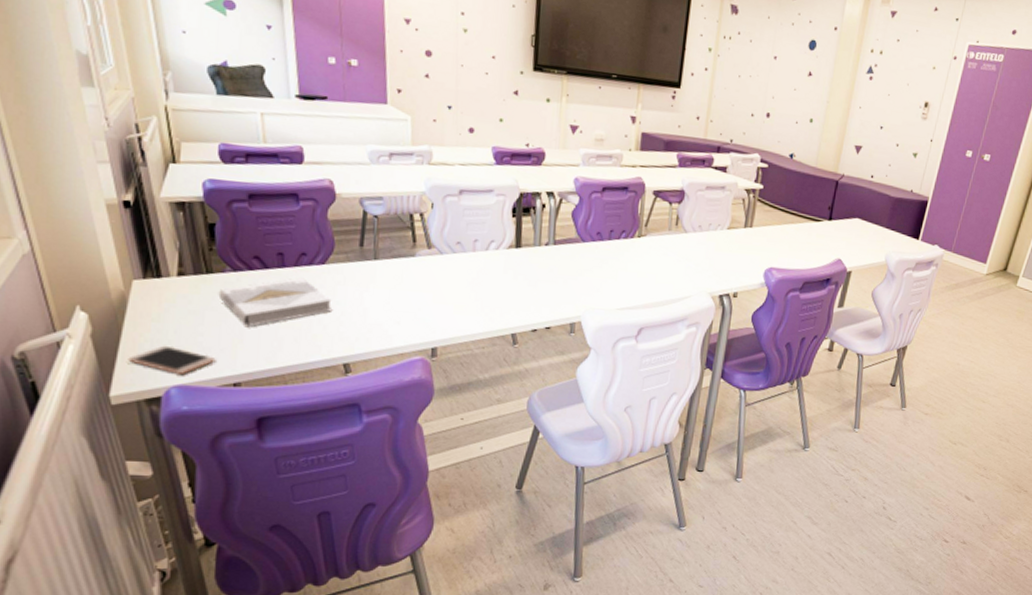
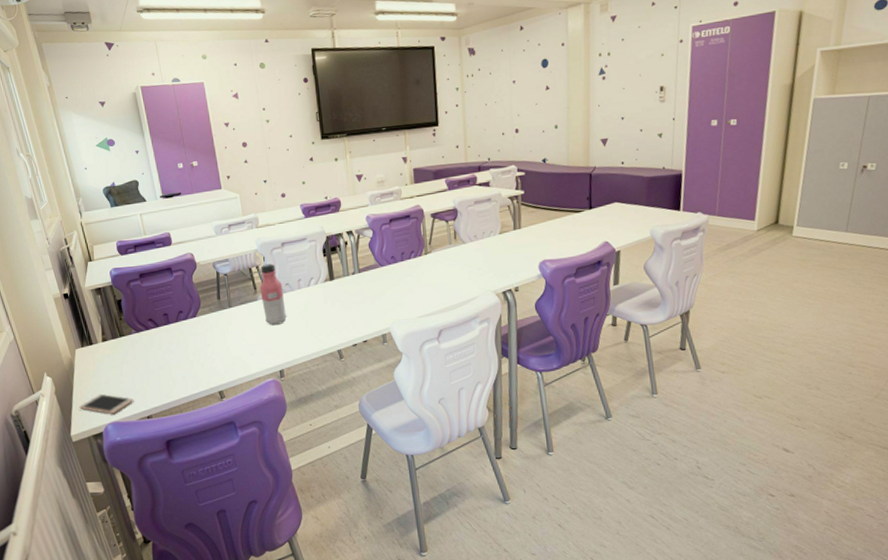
book: present [218,277,333,328] -> none [129,330,206,373]
water bottle: none [420,212,453,292] -> present [260,263,287,326]

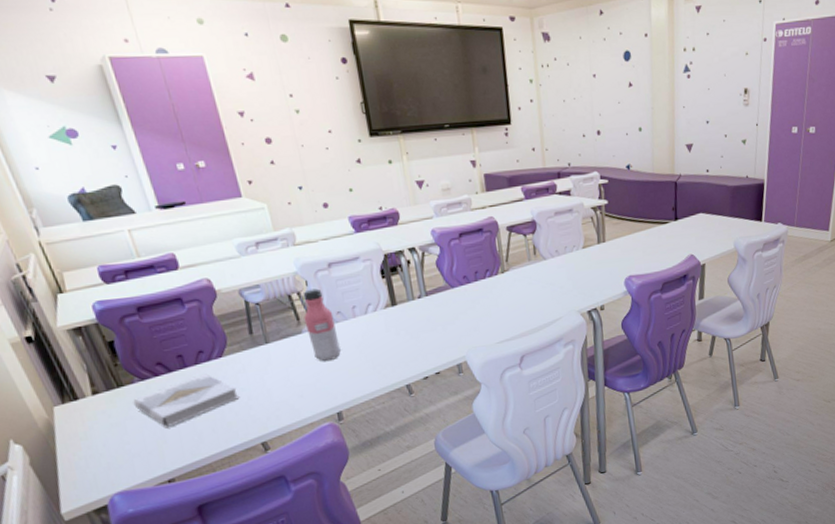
smartphone: present [79,393,134,414] -> none [68,458,147,483]
book: none [129,330,206,373] -> present [133,373,240,429]

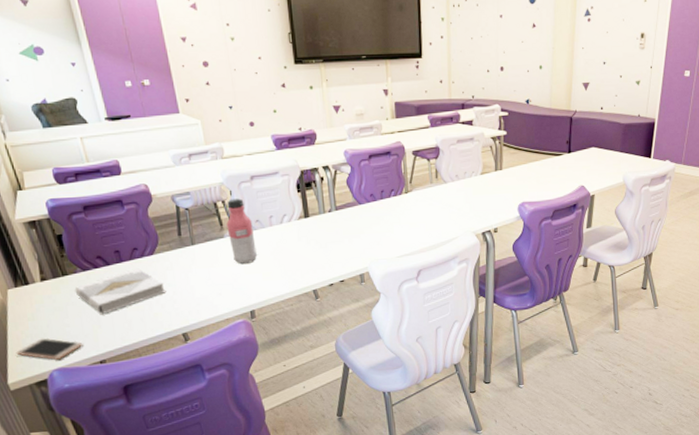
smartphone: none [68,458,147,483] -> present [16,338,83,360]

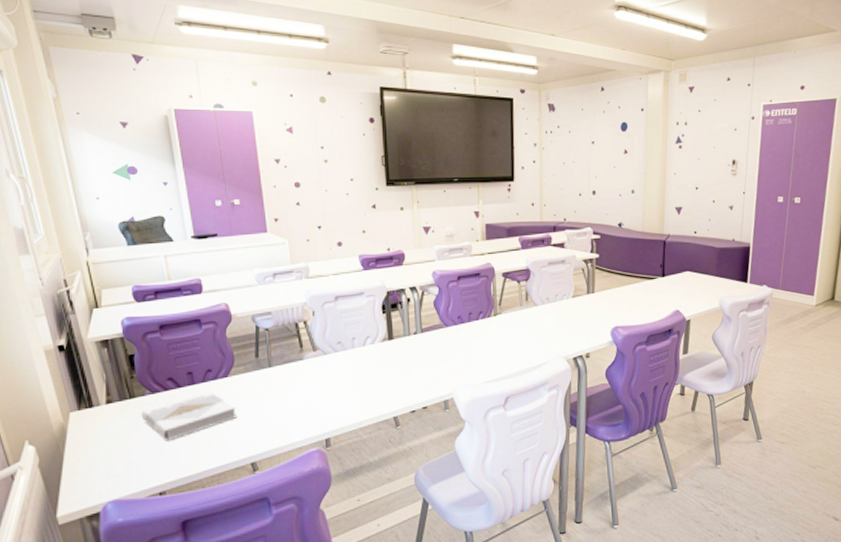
smartphone: present [16,338,83,360] -> none [70,466,143,491]
water bottle: present [226,198,258,265] -> none [307,319,338,389]

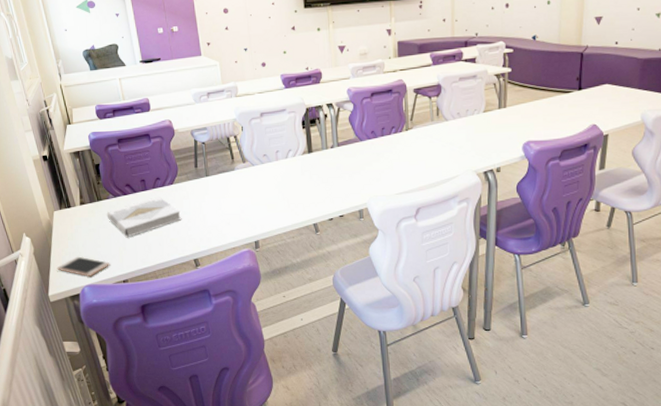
smartphone: none [70,466,143,491] -> present [57,256,110,276]

